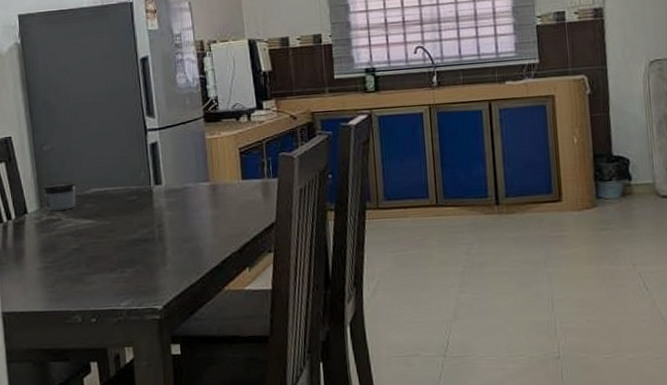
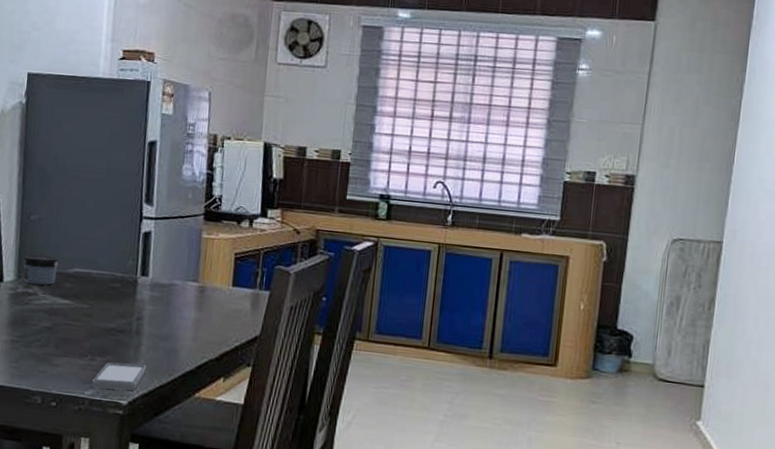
smartphone: none [126,269,175,299] -> present [92,362,147,391]

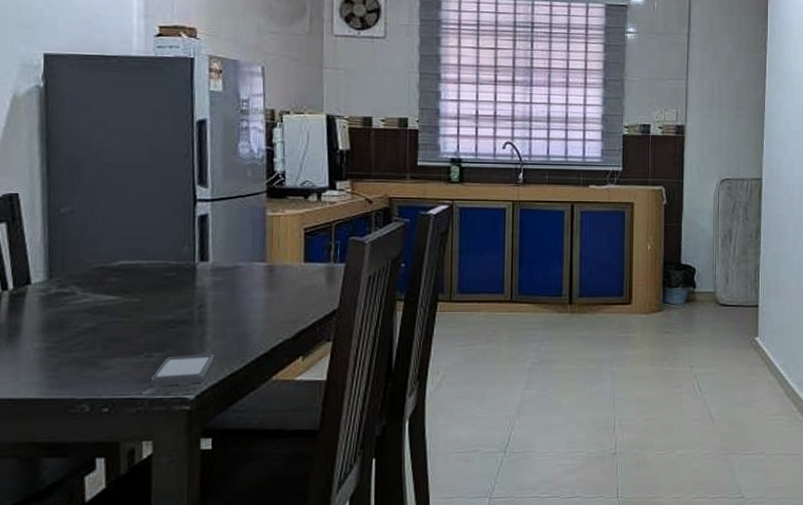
jar: present [23,255,59,286] -> none [54,250,99,283]

